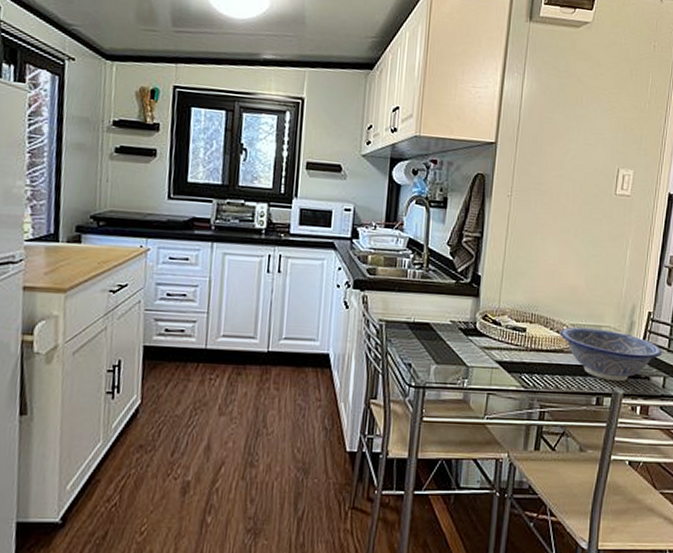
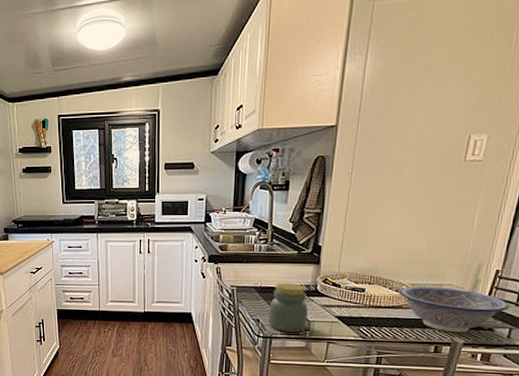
jar: none [422,318,466,382] -> present [268,283,308,333]

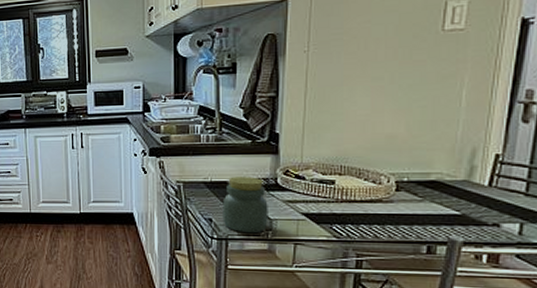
decorative bowl: present [398,286,509,333] -> none [376,175,517,230]

